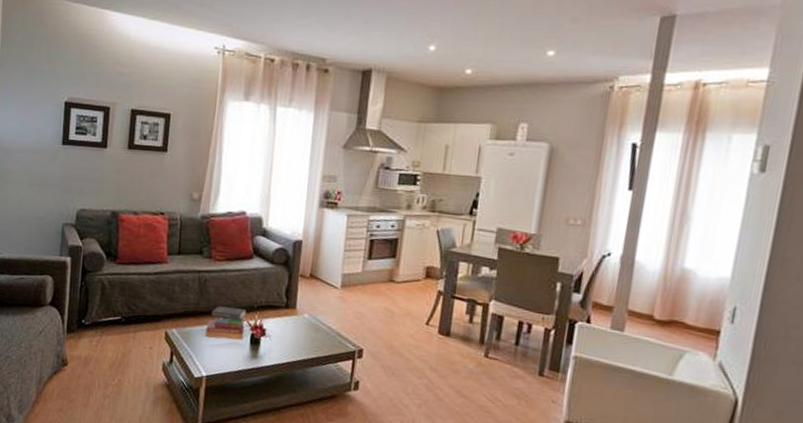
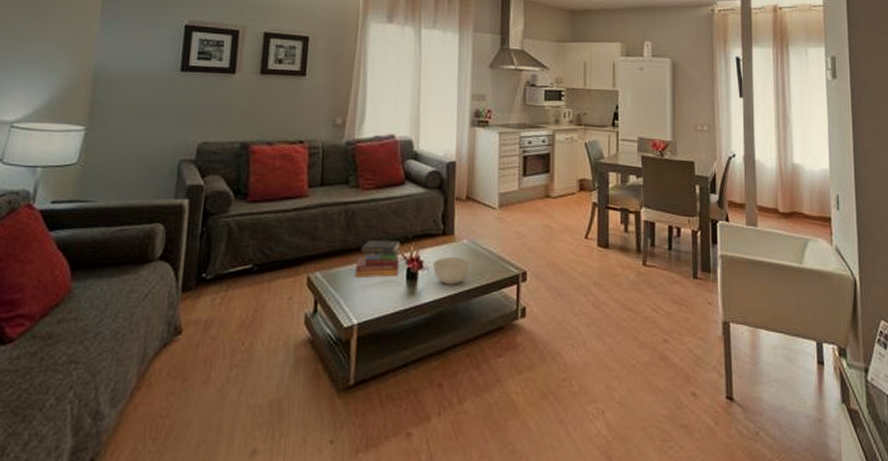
bowl: none [274,328,309,354] -> present [432,257,470,285]

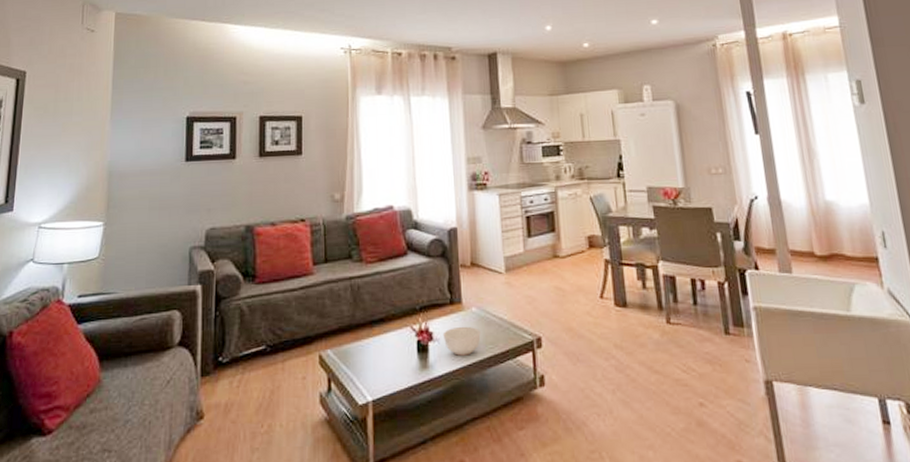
books: present [355,240,401,278] -> none [365,313,410,353]

